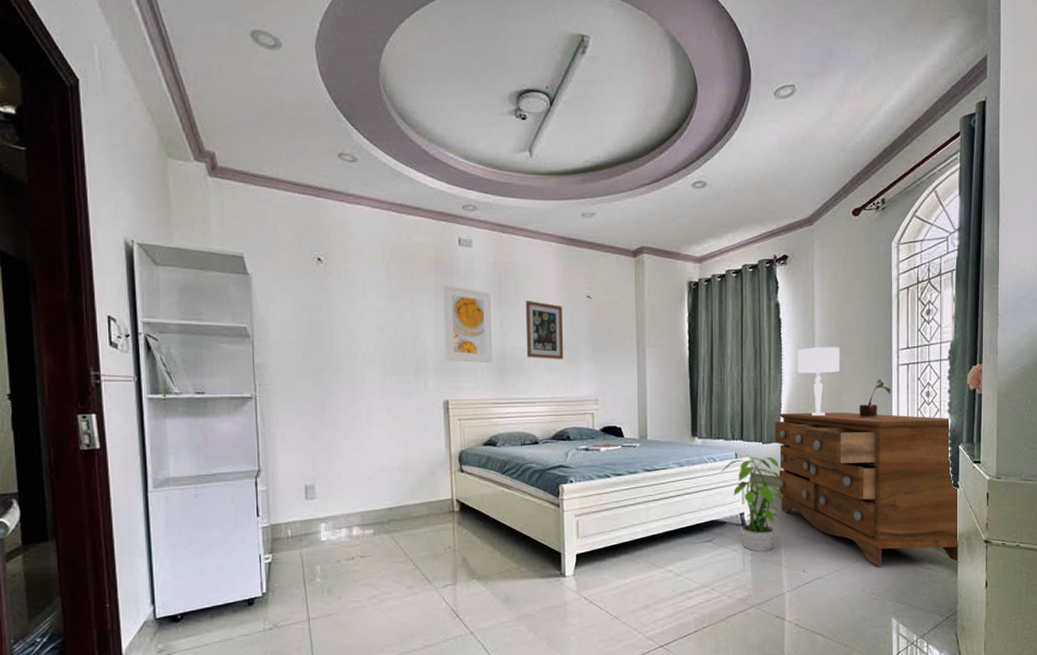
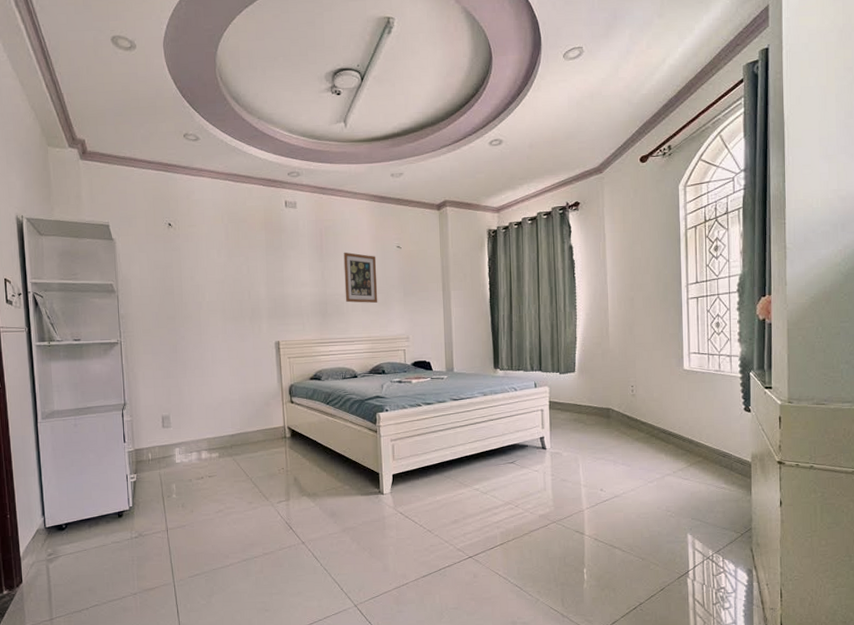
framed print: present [443,285,493,364] -> none [273,242,317,308]
potted plant: present [720,454,783,552] -> none [521,384,580,472]
dresser: present [775,412,959,567] -> none [570,343,753,487]
table lamp: present [798,347,840,416] -> none [591,284,632,348]
potted plant: present [858,379,891,418] -> none [650,312,682,349]

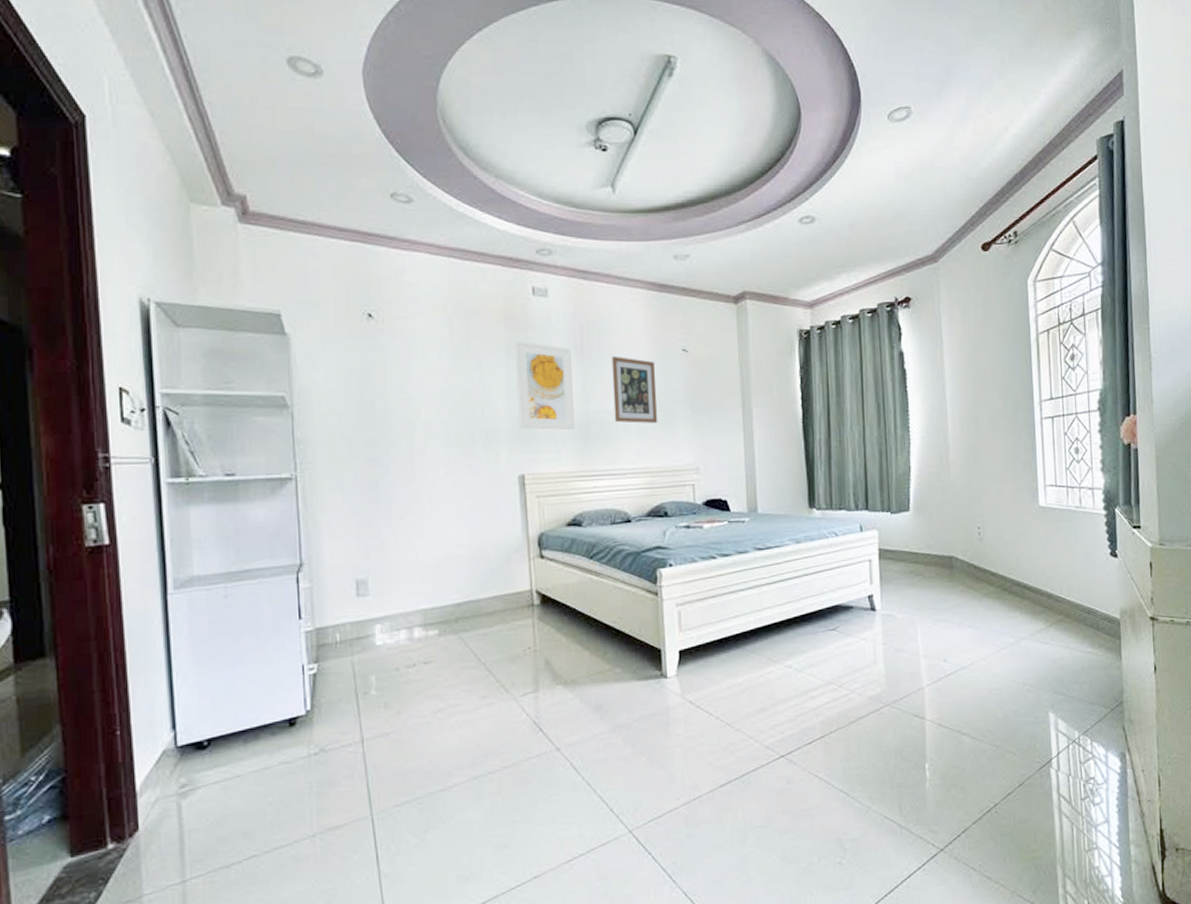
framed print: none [273,242,317,308] -> present [515,341,576,430]

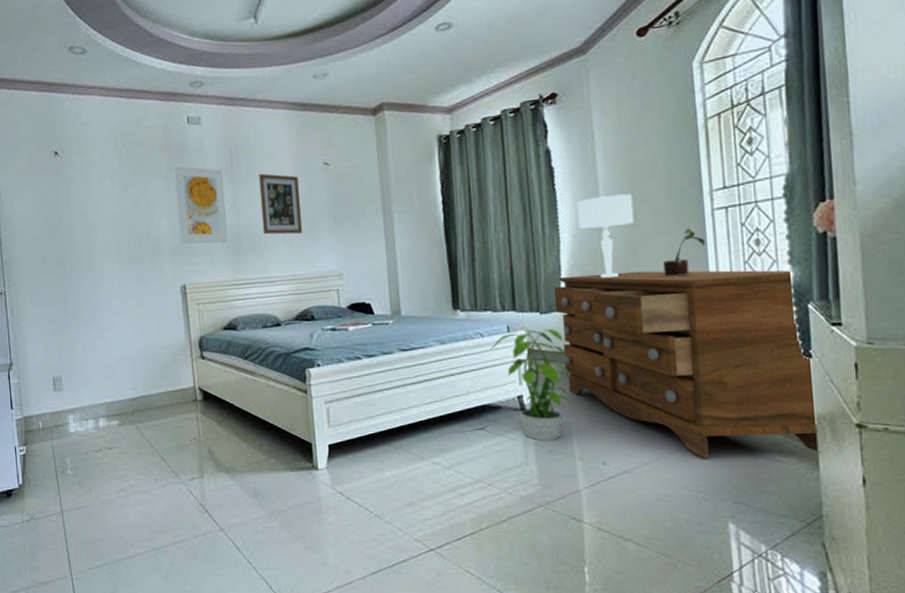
potted plant: none [843,526,917,640] -> present [490,327,571,441]
dresser: none [904,474,1123,653] -> present [554,270,821,459]
table lamp: none [927,400,976,480] -> present [577,194,635,278]
potted plant: none [999,435,1035,481] -> present [663,228,706,277]

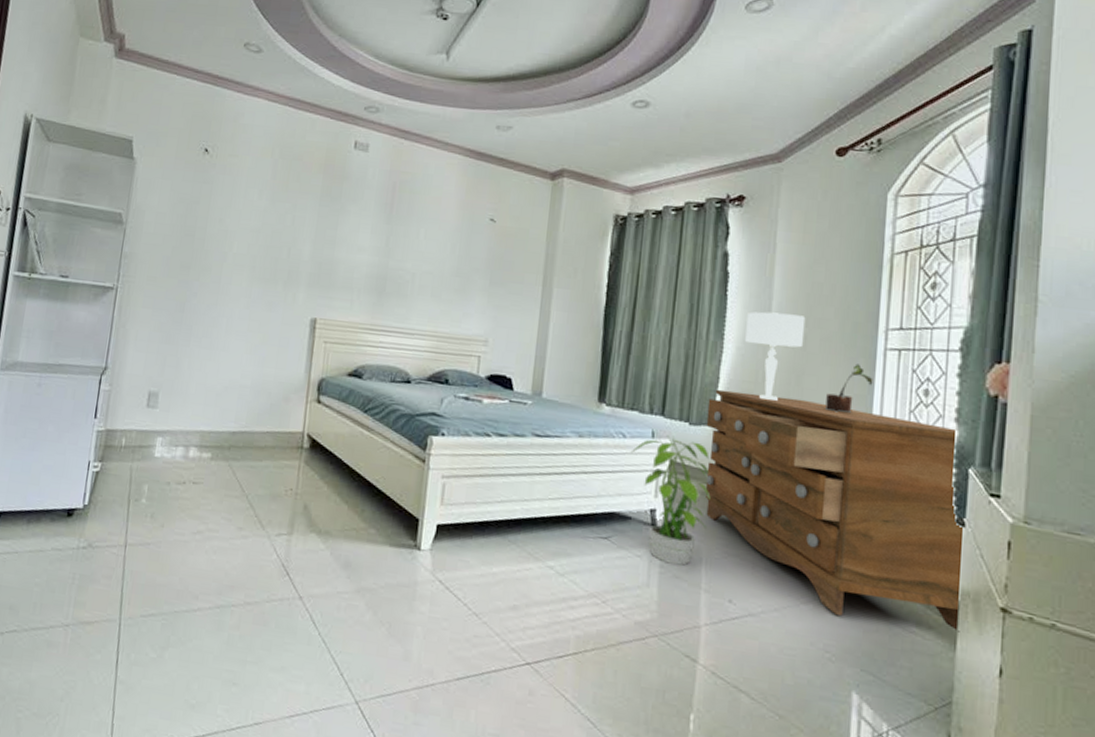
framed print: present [174,166,229,245] -> none [319,190,381,283]
wall art: present [258,173,303,235] -> none [411,216,461,288]

